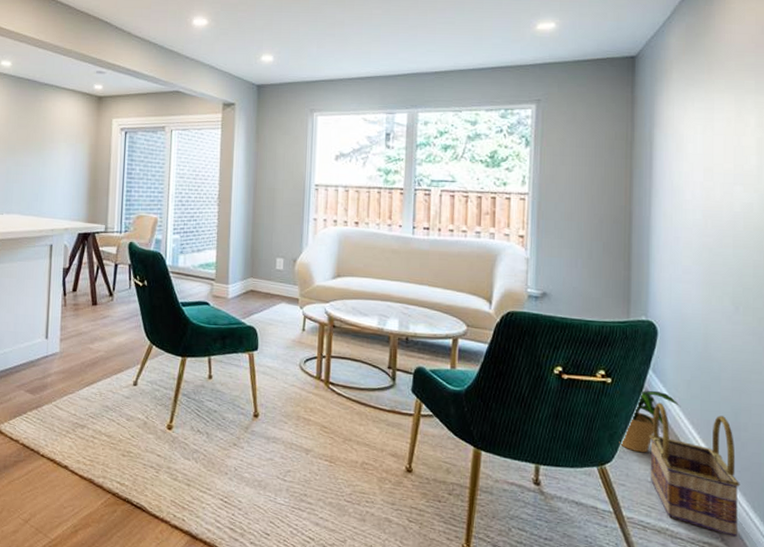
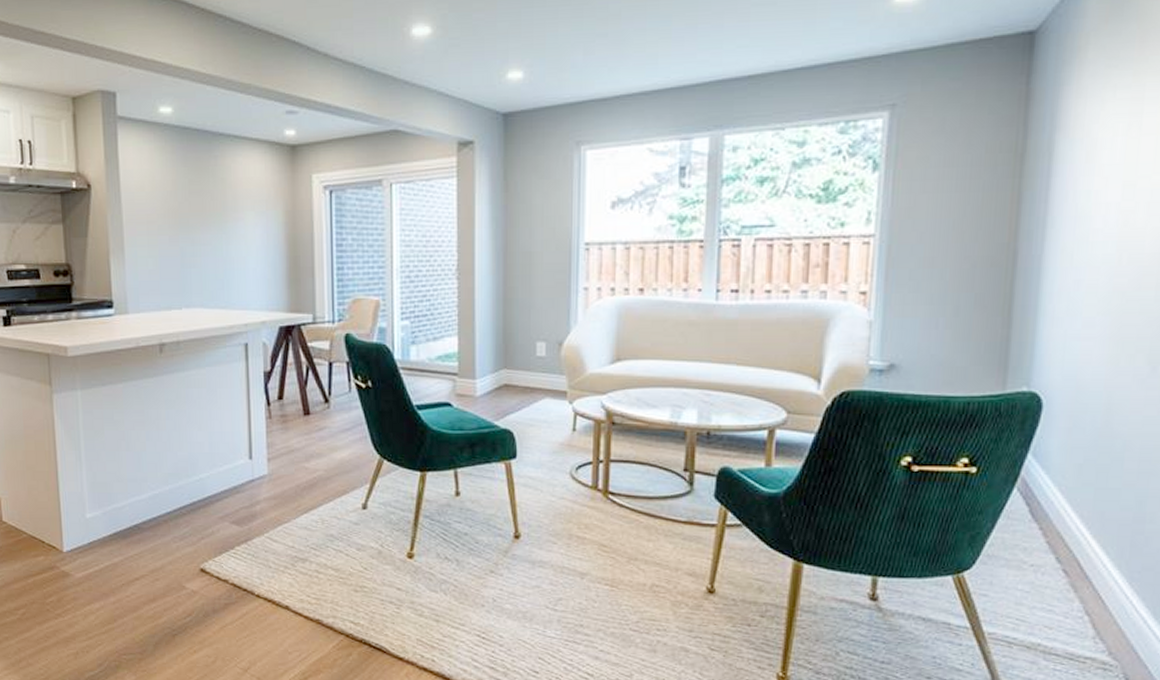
potted plant: present [619,390,681,453] -> none [982,479,1068,556]
basket: present [649,402,740,538] -> none [1022,494,1139,651]

